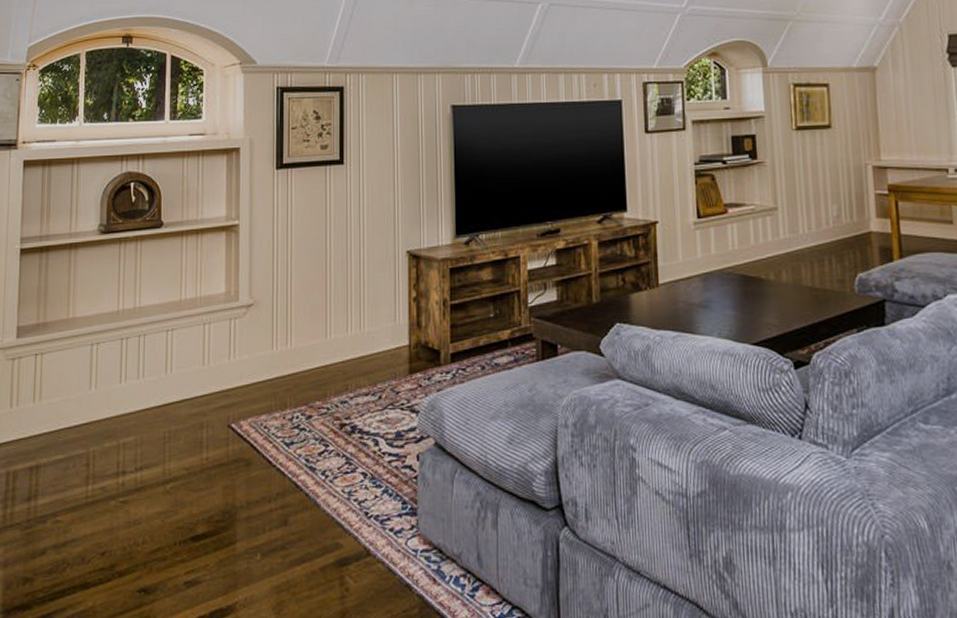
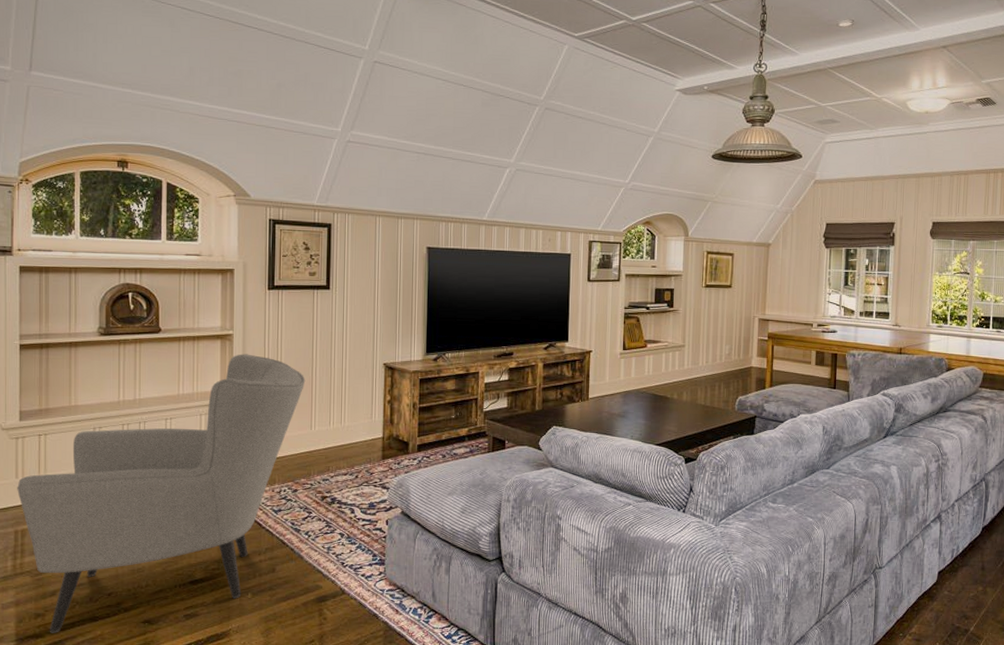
chair: none [11,247,319,604] -> present [17,354,306,633]

